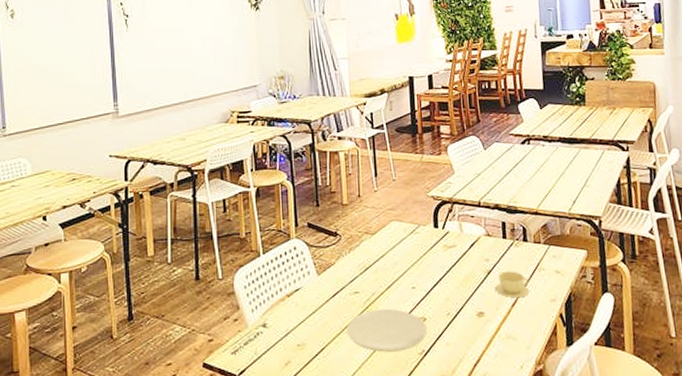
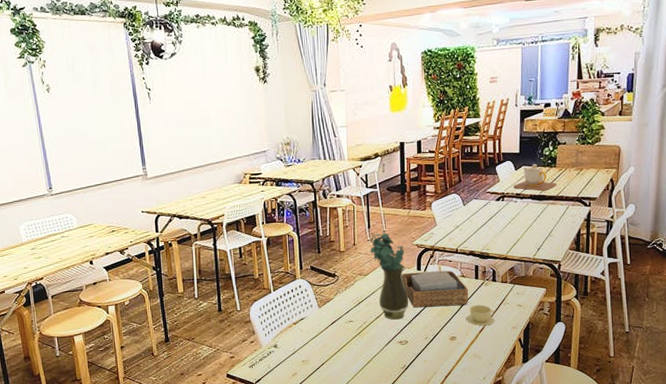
plate: present [347,308,427,352] -> none [342,334,408,367]
vase: none [377,179,426,290] -> present [370,230,409,320]
napkin holder: none [415,228,496,275] -> present [401,270,468,308]
teapot: none [539,102,588,133] -> present [513,164,557,191]

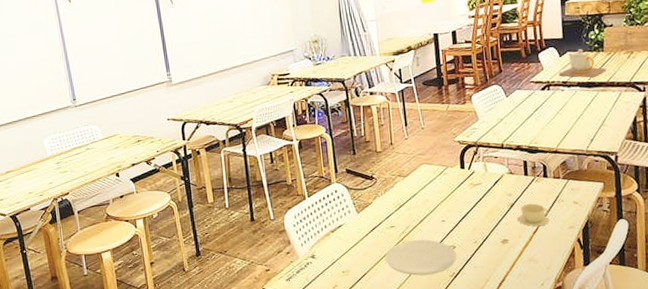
plate: none [342,334,408,367] -> present [385,239,456,276]
vase: present [370,230,409,320] -> none [407,127,454,224]
napkin holder: present [401,270,468,308] -> none [444,167,519,210]

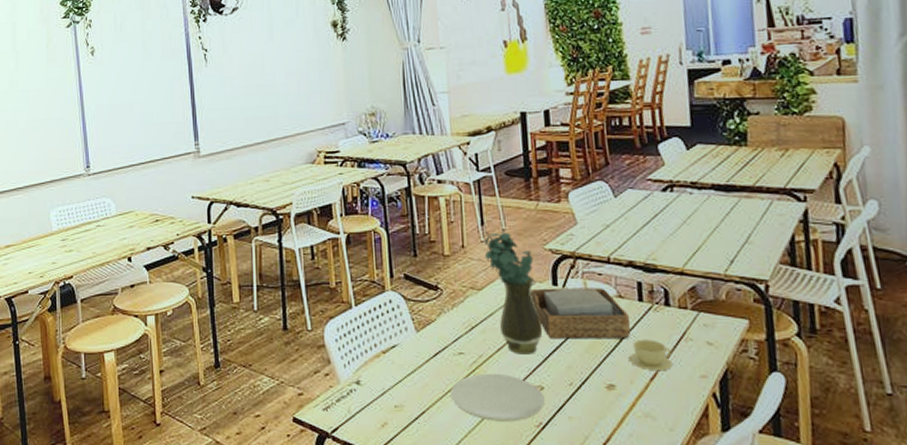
vase: none [407,127,454,224] -> present [484,229,543,354]
napkin holder: none [444,167,519,210] -> present [530,288,630,339]
teapot: present [558,49,606,78] -> none [685,141,751,179]

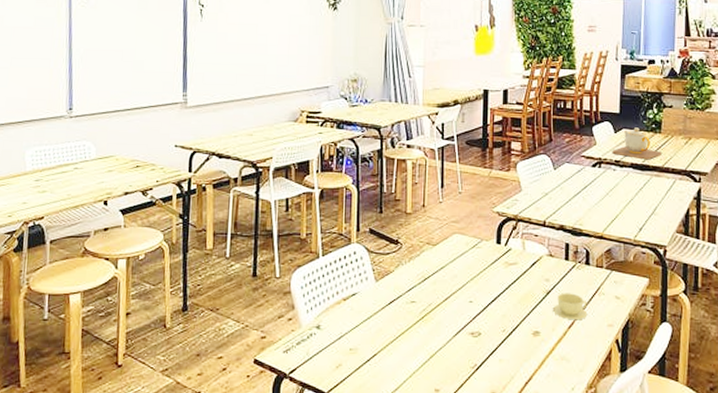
plate: present [450,373,545,422] -> none [400,320,480,363]
vase: present [484,229,543,354] -> none [442,192,485,304]
napkin holder: present [530,288,630,339] -> none [477,246,556,292]
teapot: none [685,141,751,179] -> present [612,127,662,160]

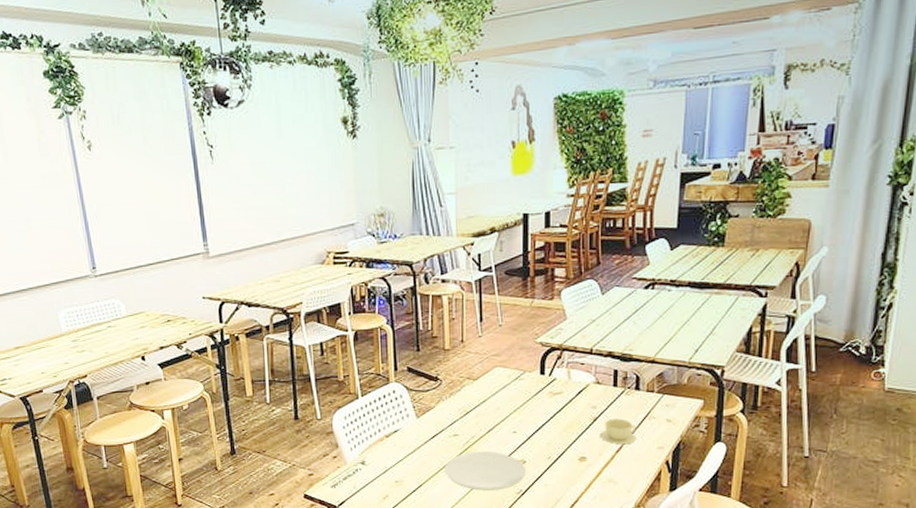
plate: none [400,320,480,363] -> present [445,451,526,490]
teapot: present [612,127,662,160] -> none [667,242,724,277]

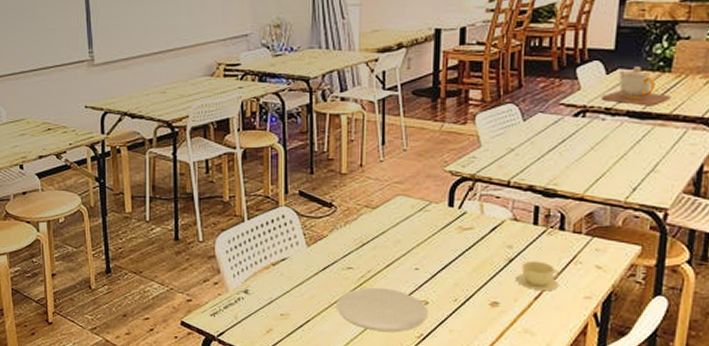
teapot: none [667,242,724,277] -> present [601,66,670,106]

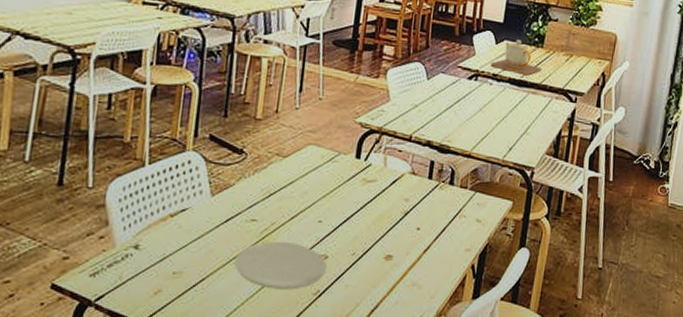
teacup: present [515,261,560,291] -> none [408,214,447,244]

